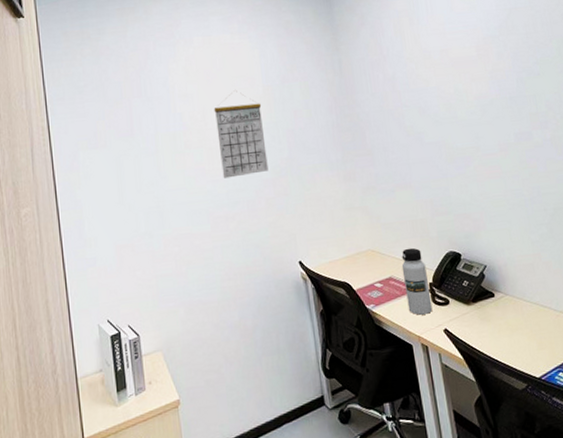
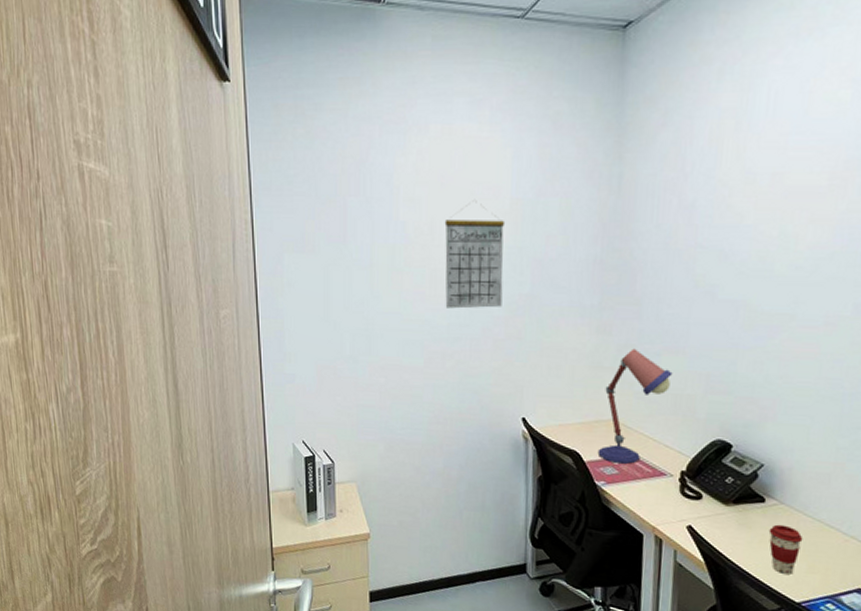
desk lamp: none [359,189,407,287] -> present [597,348,673,464]
water bottle: present [401,247,433,315] -> none [647,426,682,505]
coffee cup: none [503,312,529,355] -> present [768,524,803,574]

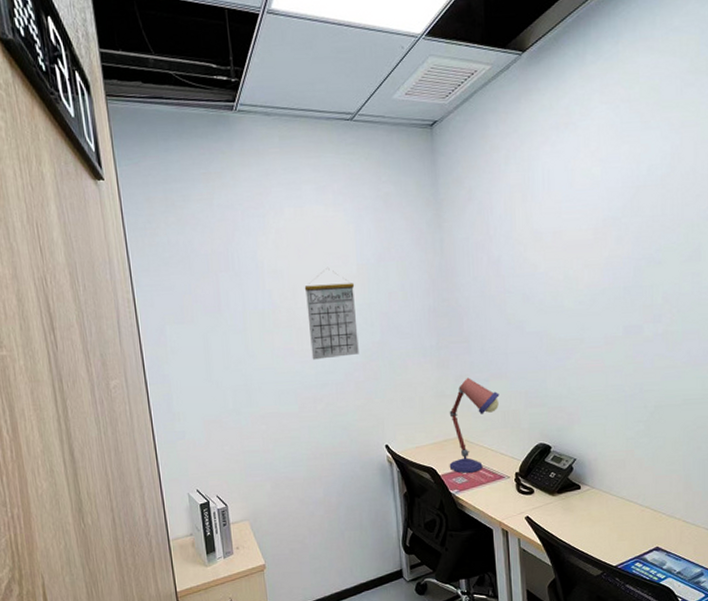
coffee cup: present [768,524,803,574] -> none [586,505,612,544]

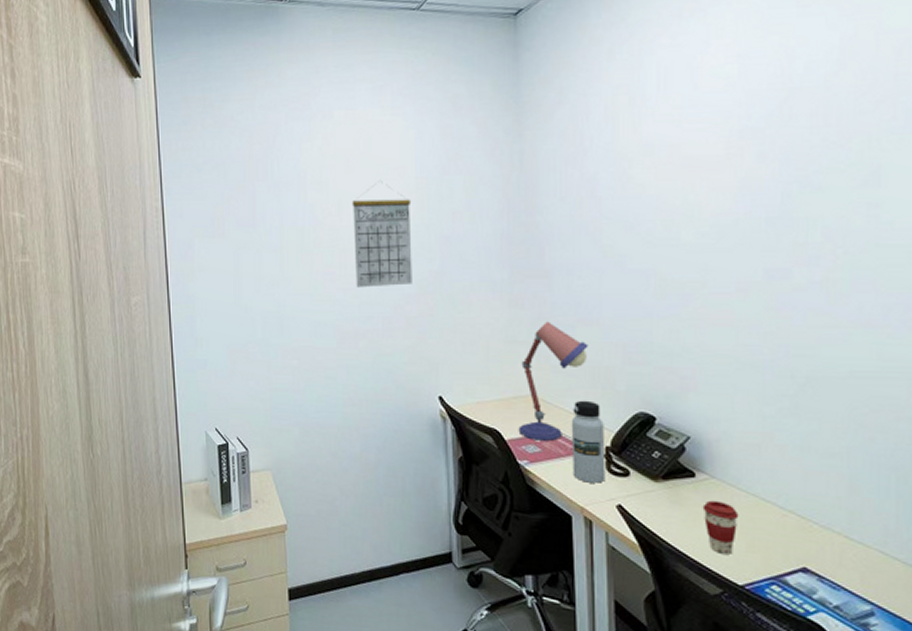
water bottle: none [489,437,516,502] -> present [571,400,606,483]
coffee cup: none [586,505,612,544] -> present [702,500,739,554]

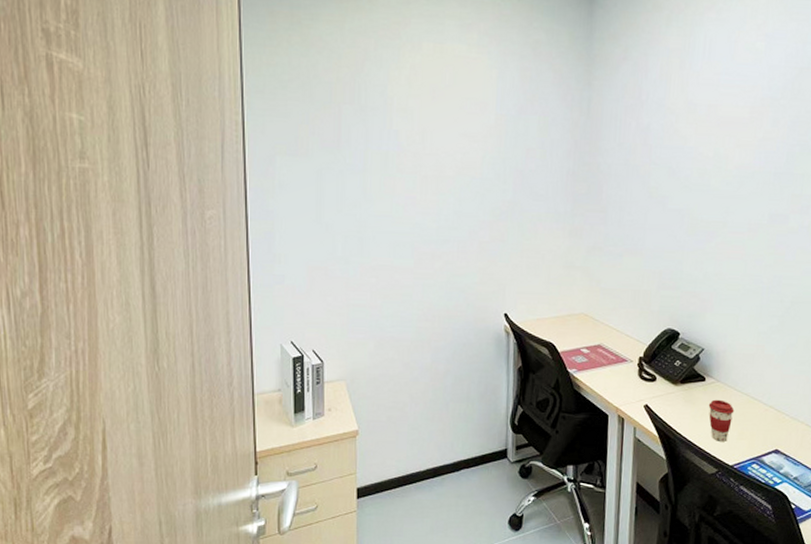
calendar: present [352,181,412,288] -> none [435,114,491,213]
desk lamp: present [518,321,588,441] -> none [570,250,632,352]
water bottle: present [571,400,606,483] -> none [611,318,640,387]

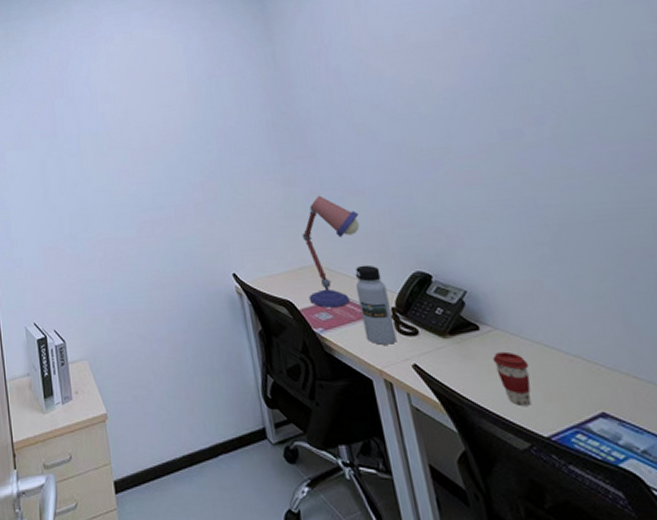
desk lamp: none [570,250,632,352] -> present [302,195,360,308]
water bottle: none [611,318,640,387] -> present [355,264,397,345]

